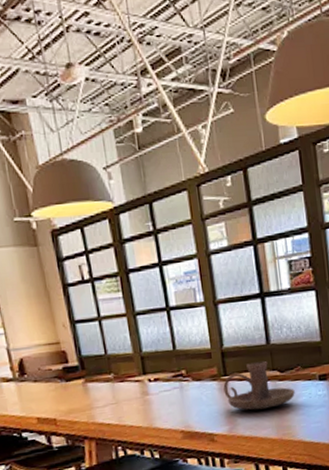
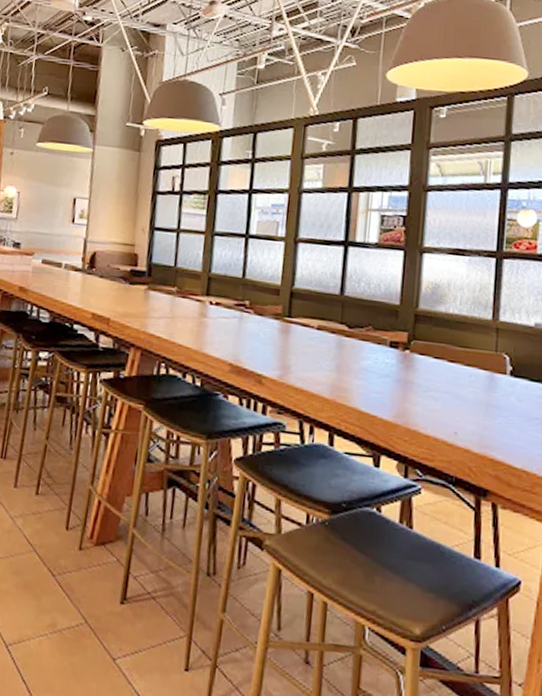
candle holder: present [223,360,295,411] -> none [284,310,360,364]

